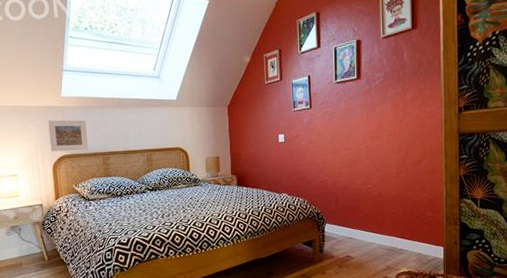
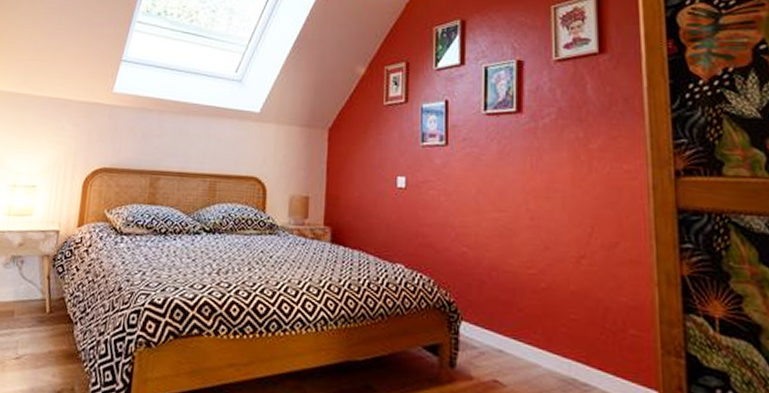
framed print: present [48,120,89,152] -> none [85,120,137,165]

